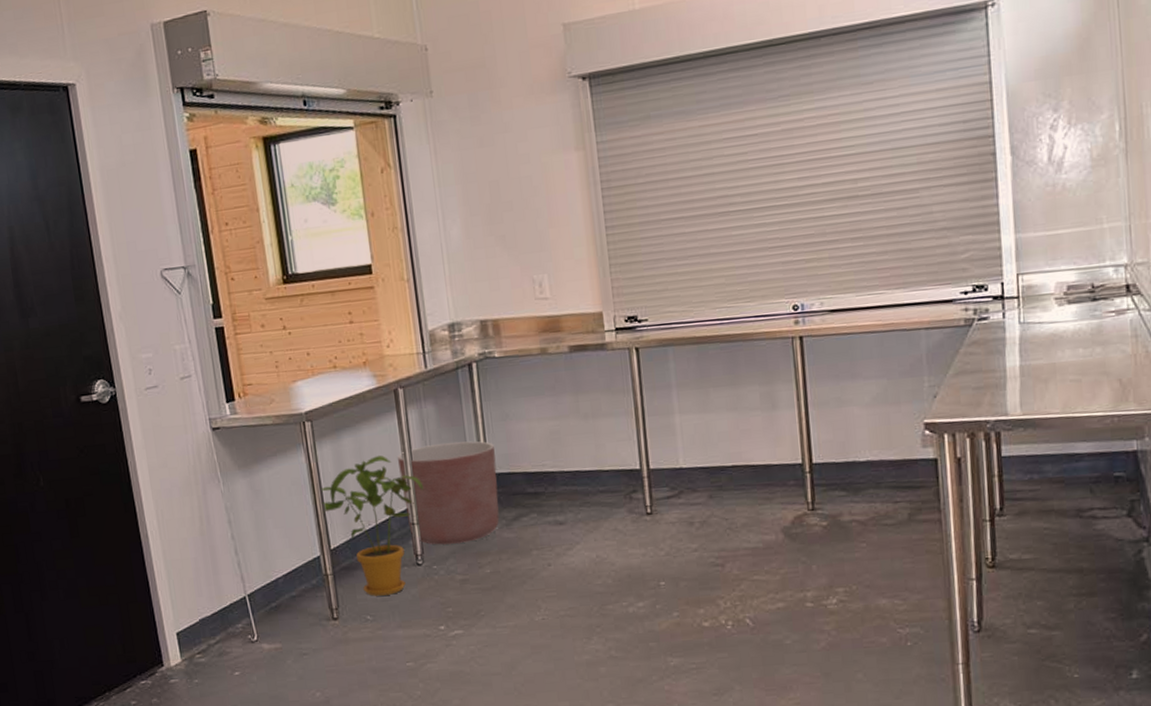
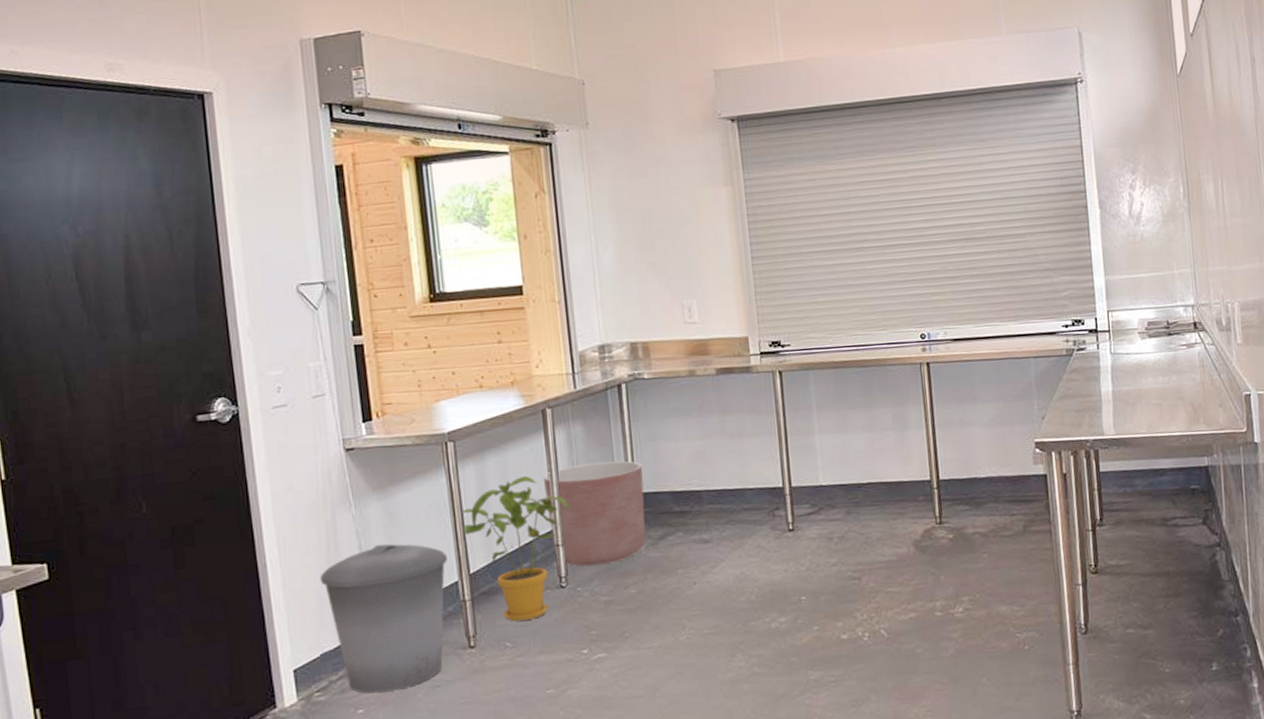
trash can: none [195,519,309,658] -> present [320,544,447,694]

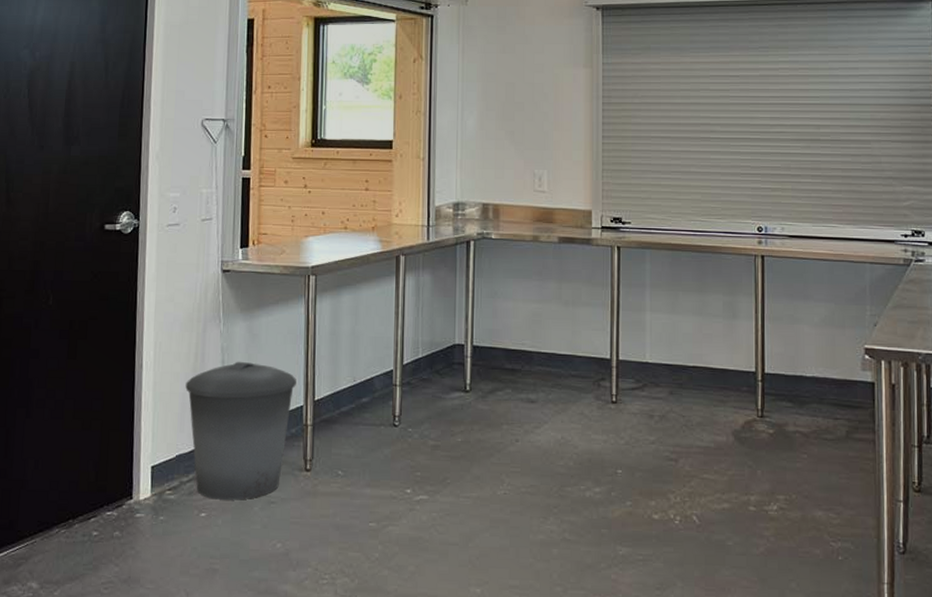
house plant: present [462,476,570,622] -> none [313,316,411,452]
planter: present [543,460,646,566] -> none [389,311,480,409]

